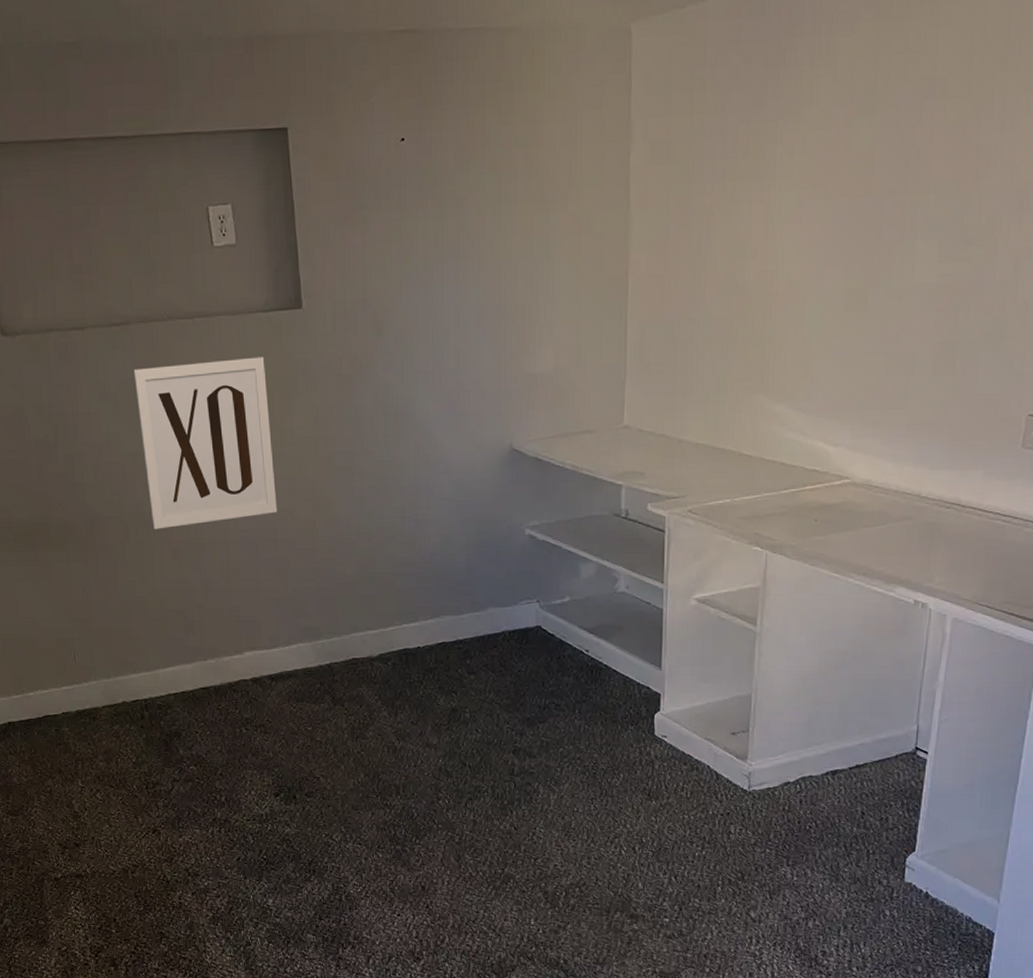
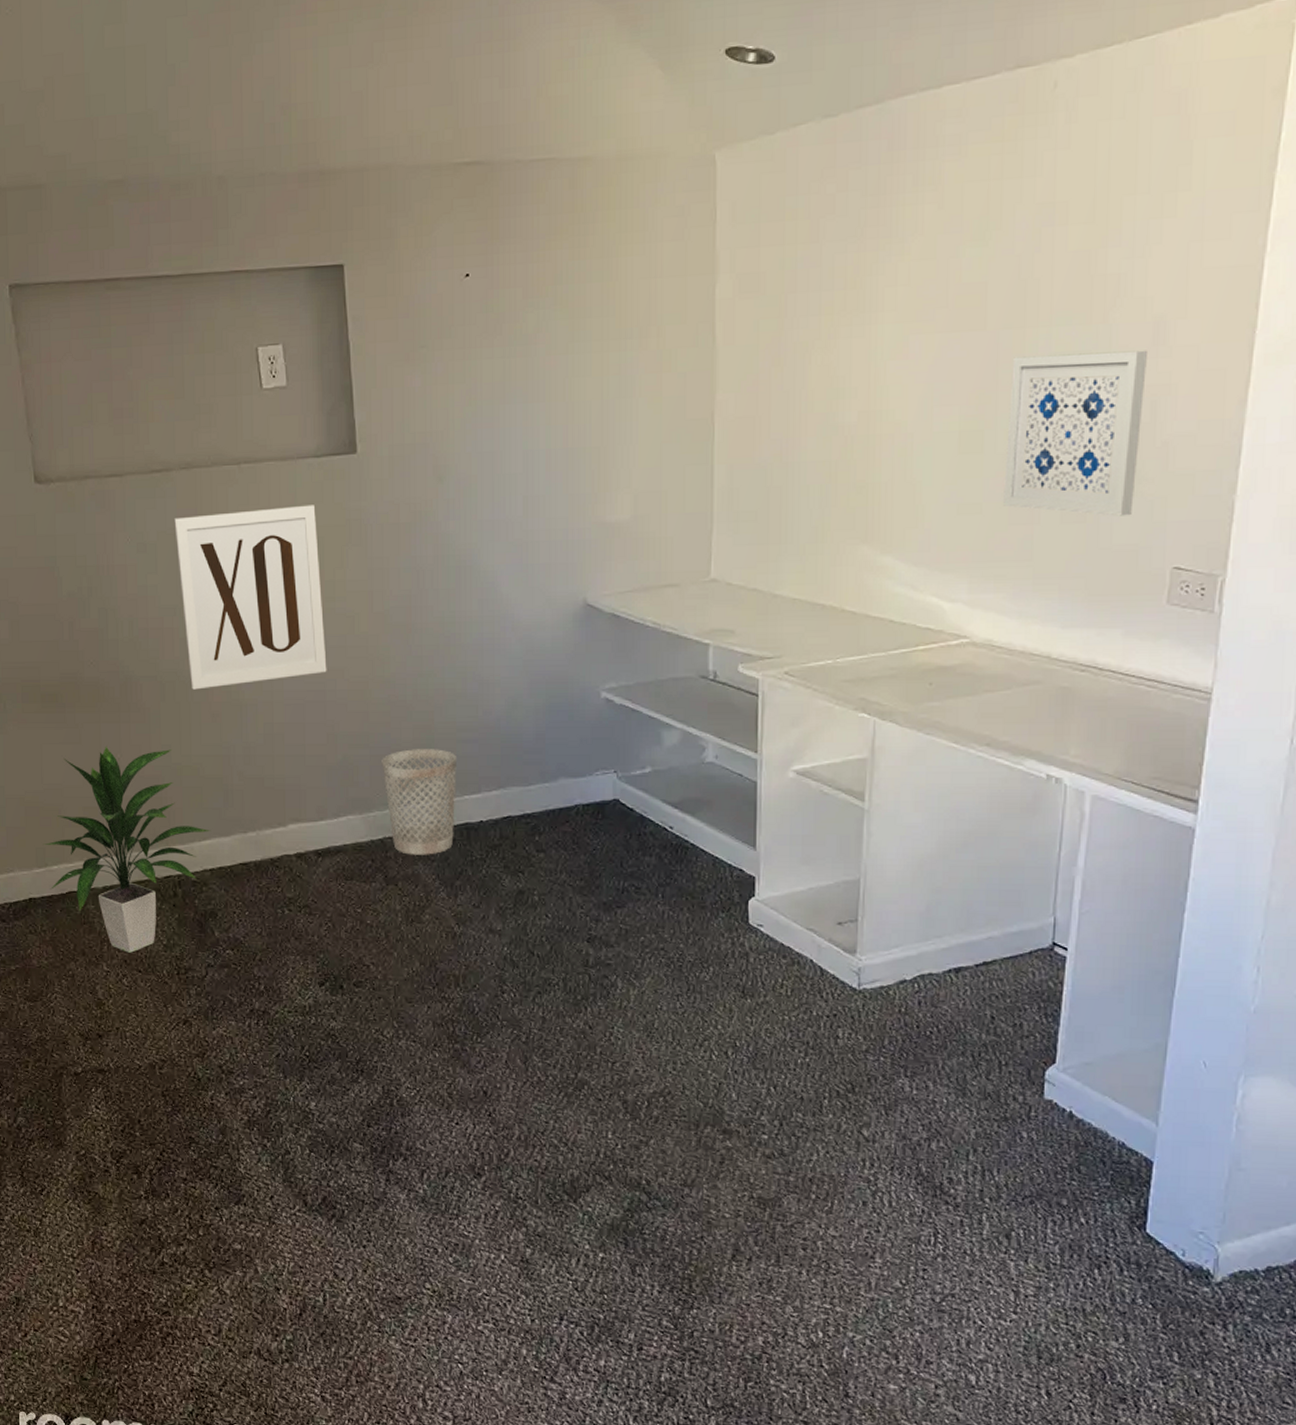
indoor plant: none [20,582,174,770] -> present [44,746,211,953]
wastebasket: none [328,582,396,678] -> present [382,749,456,855]
wall art: none [883,216,1014,368] -> present [1003,350,1149,516]

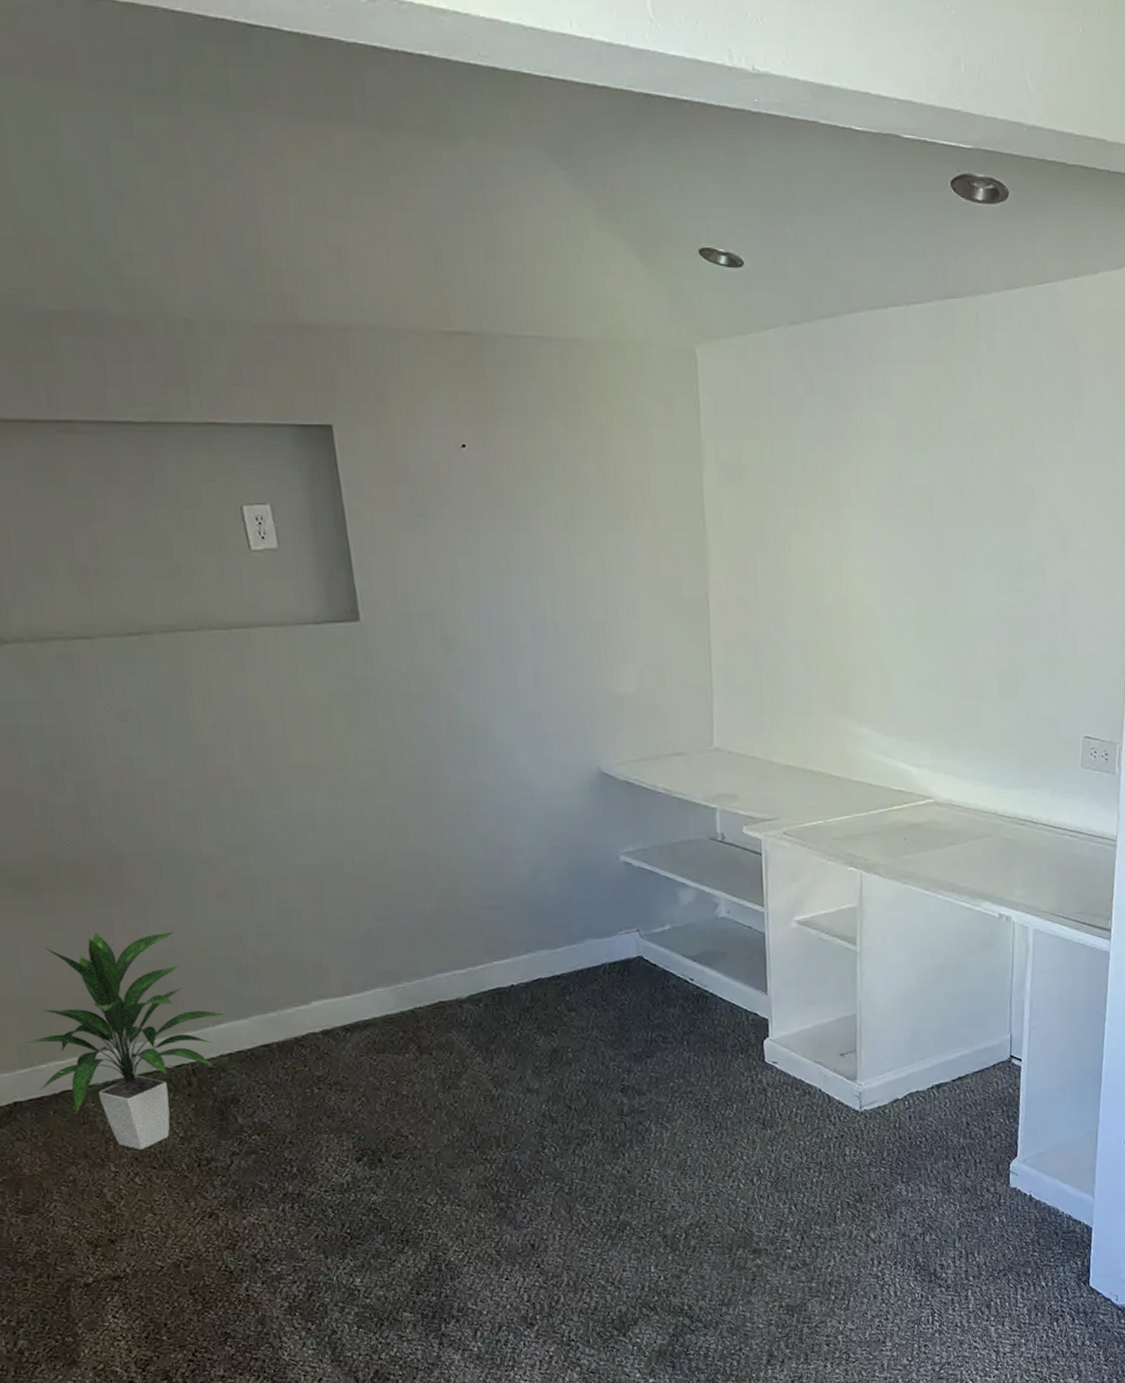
wall art: present [174,505,327,690] -> none [159,673,343,867]
wastebasket: present [382,749,456,855] -> none [407,917,486,1023]
wall art: present [1003,350,1149,516] -> none [954,553,1058,693]

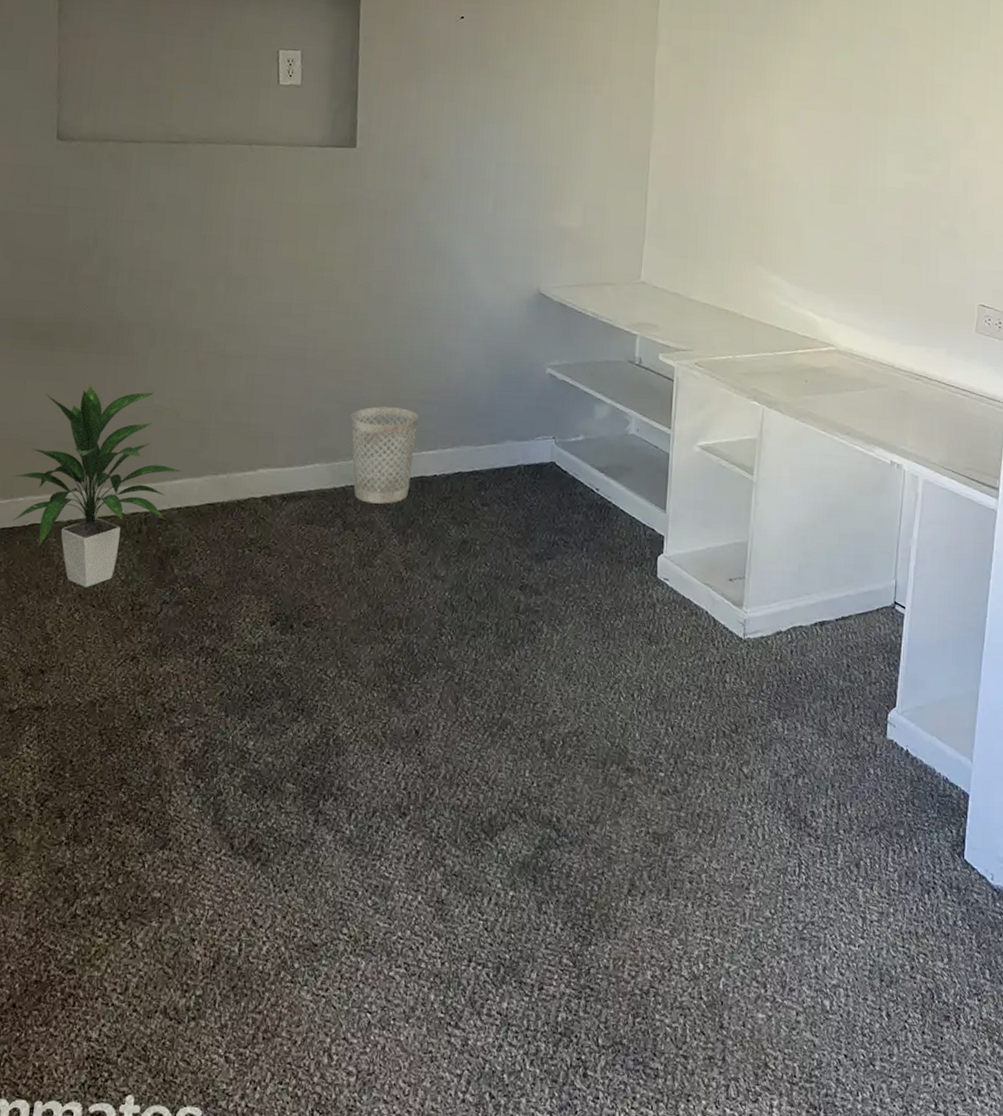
wastebasket: none [407,917,486,1023] -> present [350,406,418,504]

